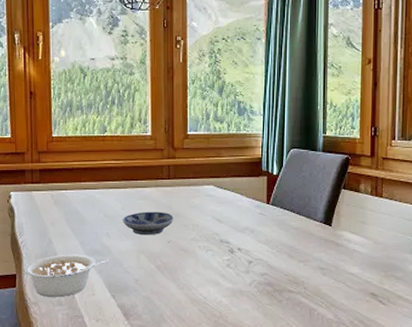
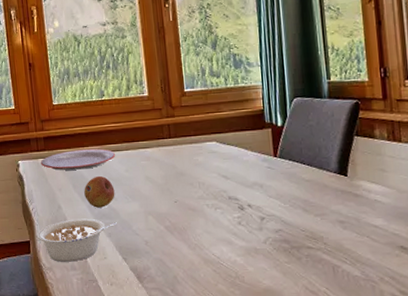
plate: none [34,185,113,205] -> present [40,149,116,171]
fruit: none [77,212,109,244] -> present [84,175,115,208]
bowl: present [123,211,174,236] -> none [128,171,179,197]

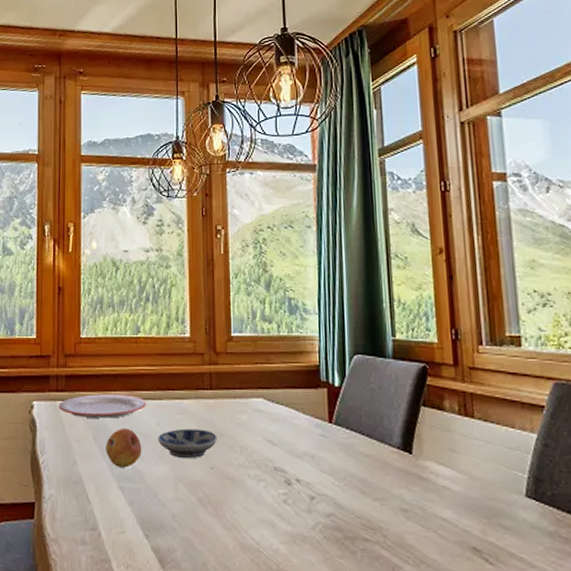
legume: present [37,218,117,262] -> none [44,479,141,534]
bowl: none [128,171,179,197] -> present [158,428,217,459]

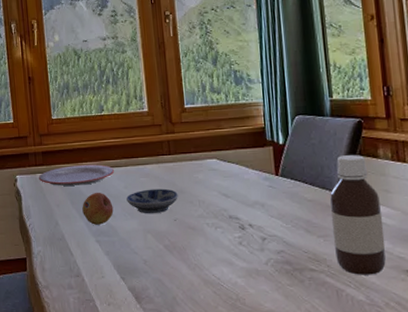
bottle: none [388,405,450,551] -> present [330,155,386,275]

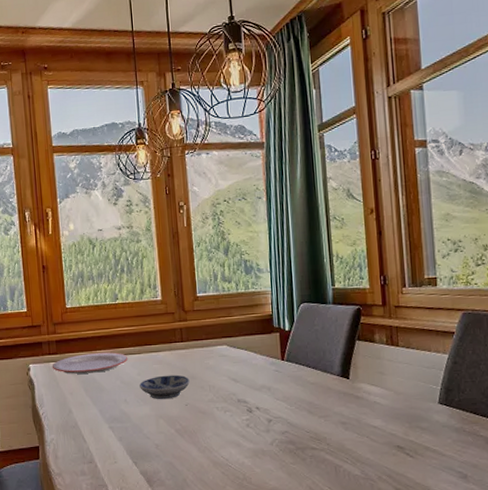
fruit: present [82,192,114,225] -> none [95,379,127,412]
bottle: present [330,155,386,275] -> none [330,340,379,452]

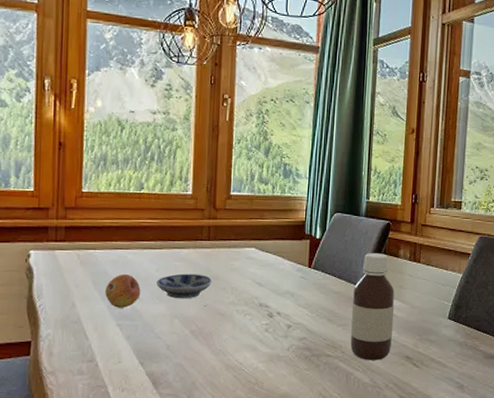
plate: present [52,352,128,374] -> none [57,244,148,266]
fruit: none [95,379,127,412] -> present [105,273,141,308]
bottle: none [330,340,379,452] -> present [350,253,395,360]

